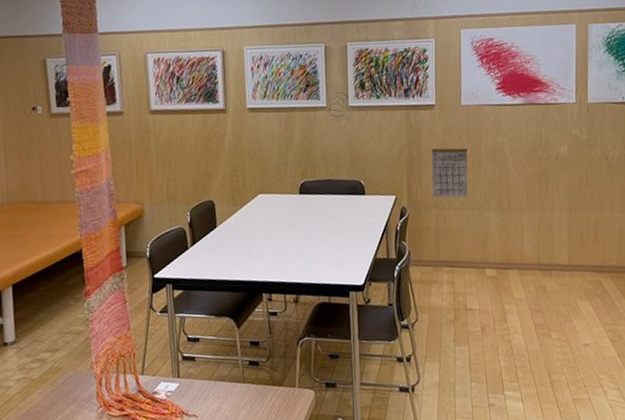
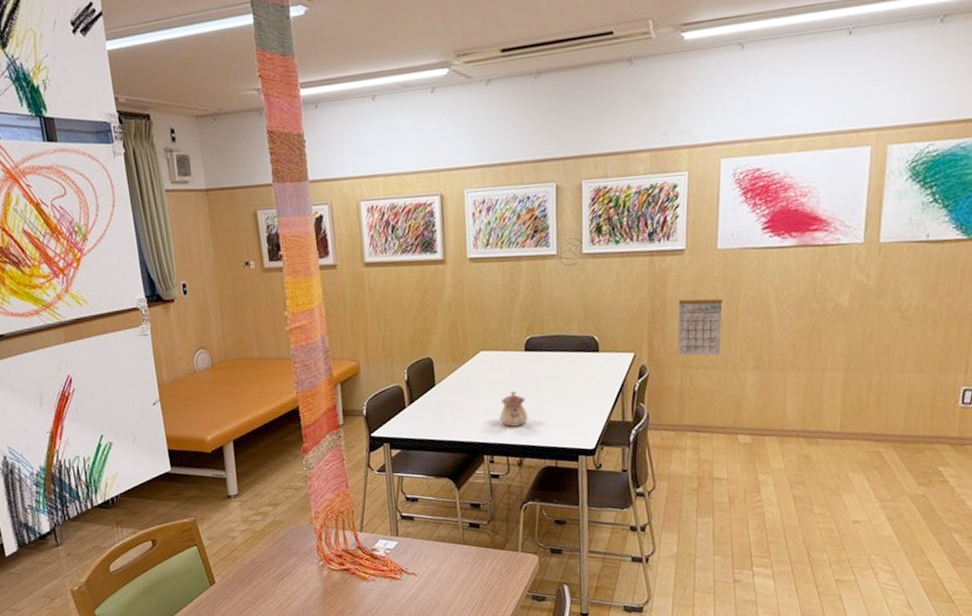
teapot: none [277,231,303,266] -> present [500,390,528,427]

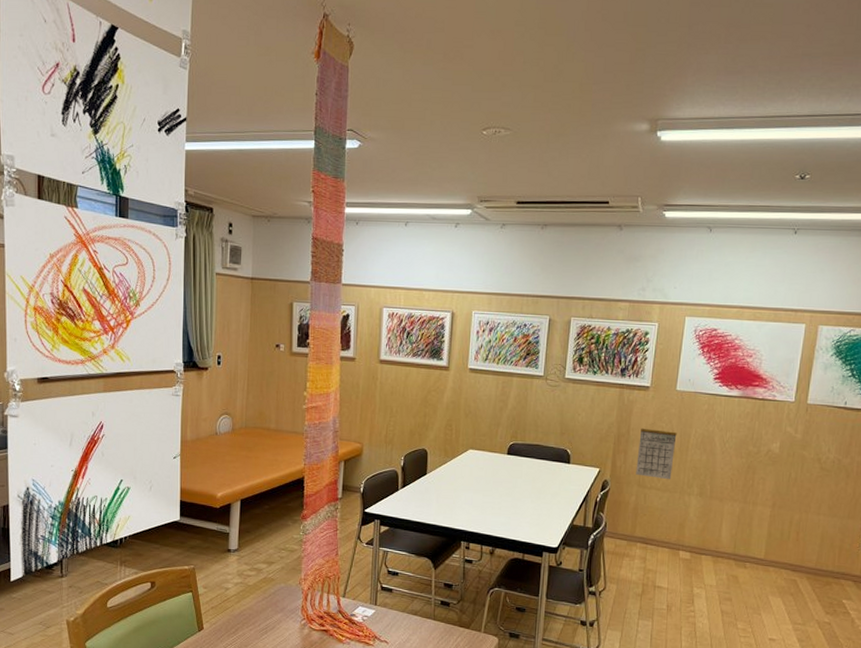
teapot: present [500,390,528,427] -> none [479,487,504,520]

